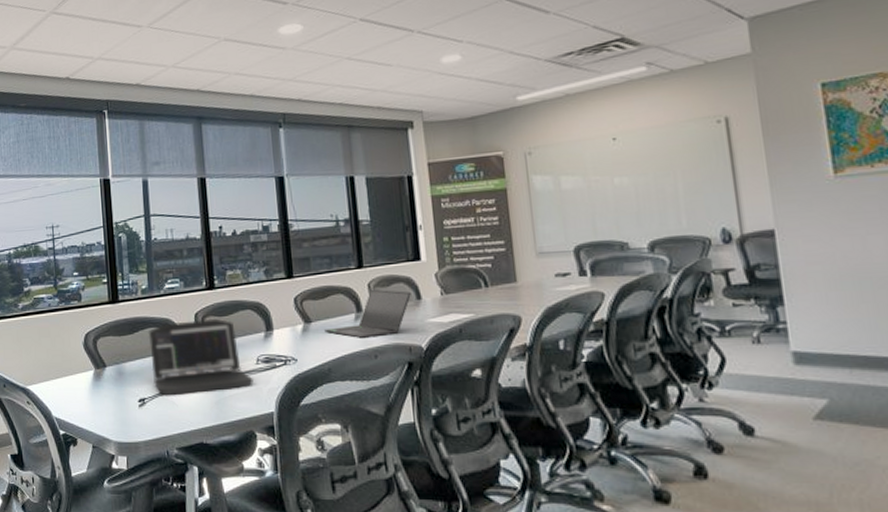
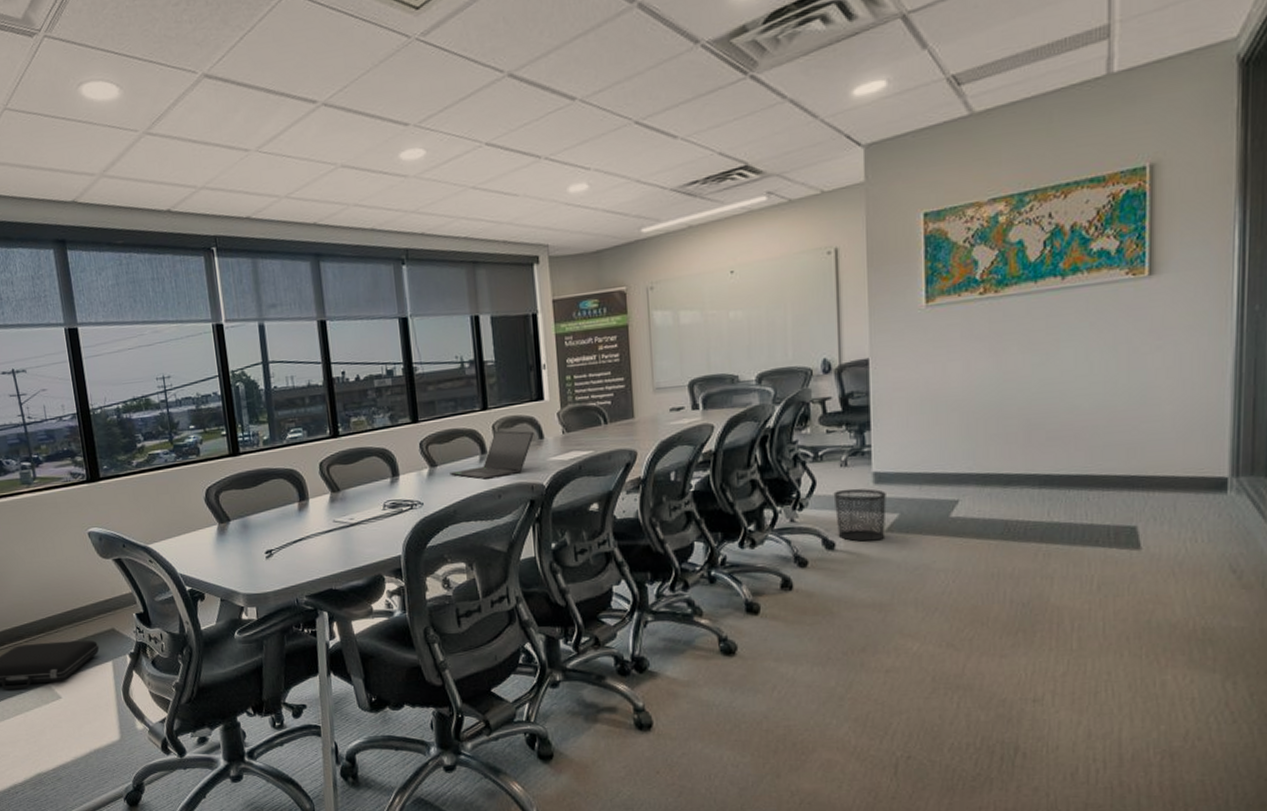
laptop: present [148,319,254,396] -> none [272,467,381,546]
waste bin: none [747,368,815,429] -> present [833,488,886,542]

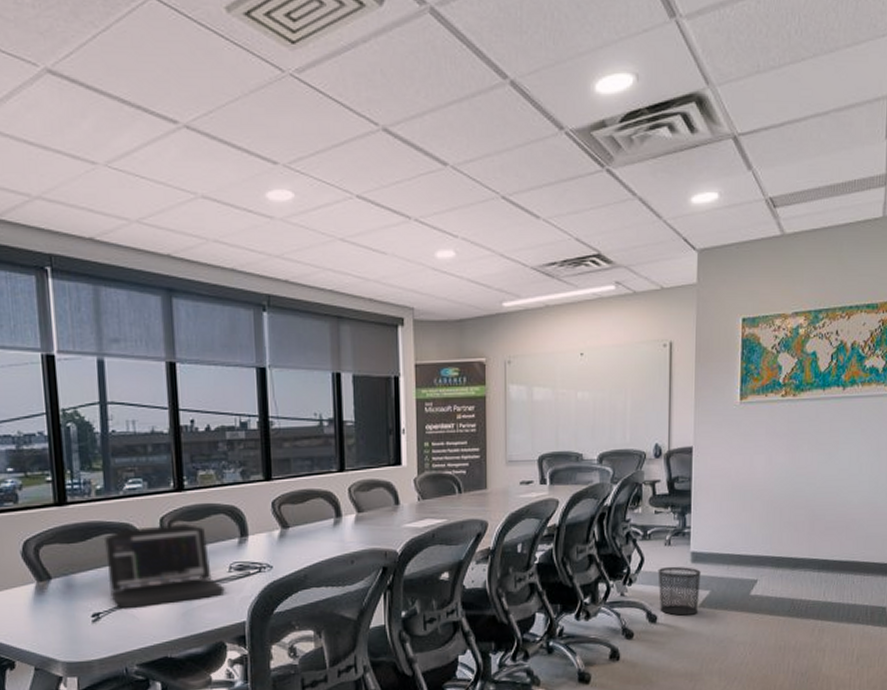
laptop: none [272,467,381,546] -> present [103,524,225,609]
laptop: present [450,430,534,480] -> none [302,493,390,544]

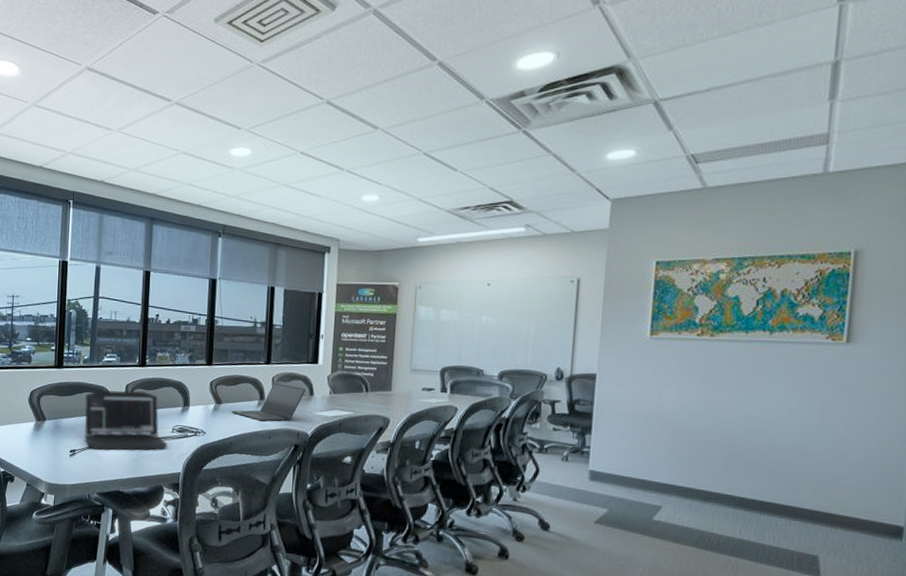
laptop: none [302,493,390,544] -> present [231,382,306,422]
waste bin: present [658,566,701,616] -> none [553,480,599,530]

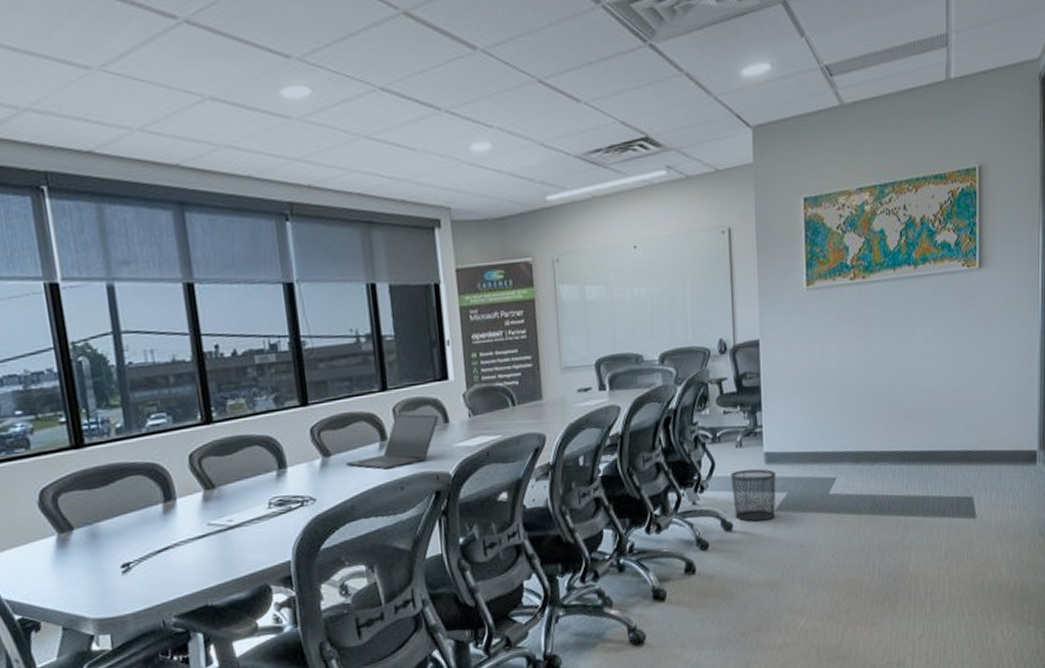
laptop: present [84,390,168,451] -> none [128,459,266,557]
waste bin: none [553,480,599,530] -> present [730,469,776,522]

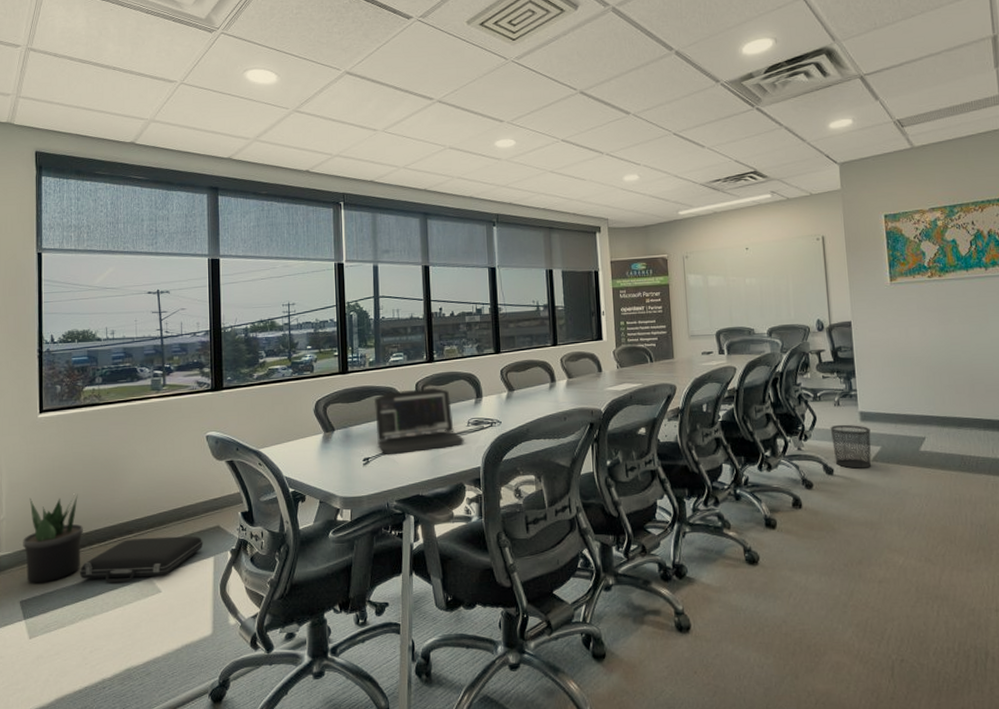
laptop: none [128,459,266,557] -> present [373,387,464,455]
laptop: present [346,414,439,470] -> none [524,363,594,404]

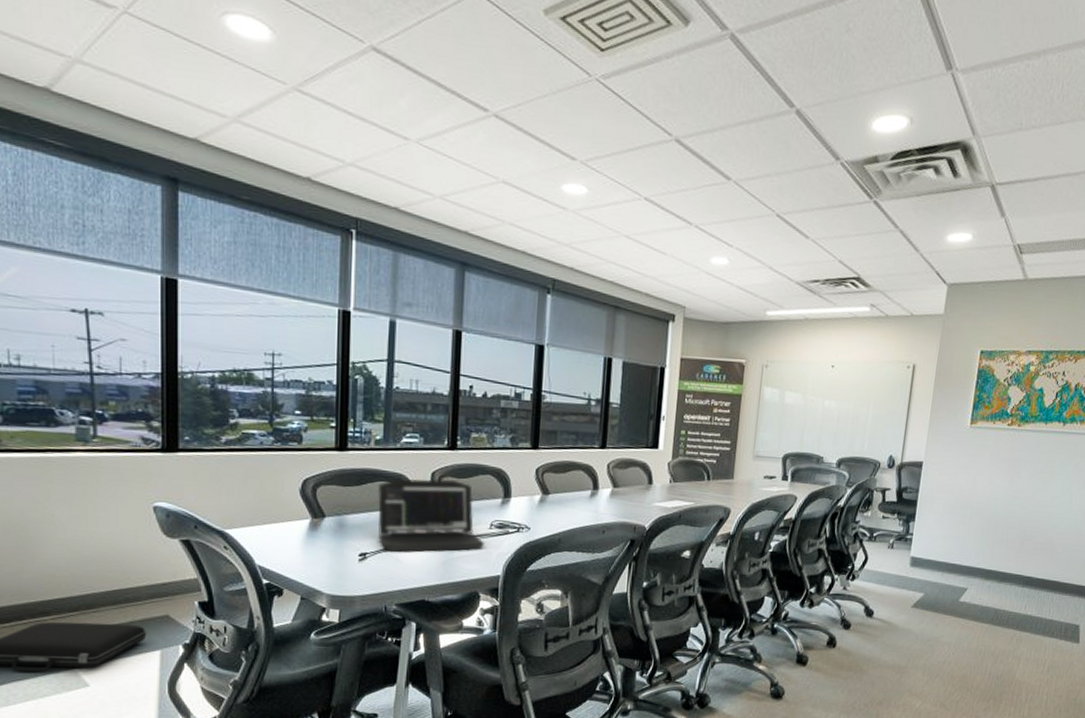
waste bin: present [830,424,872,469] -> none [877,567,918,614]

